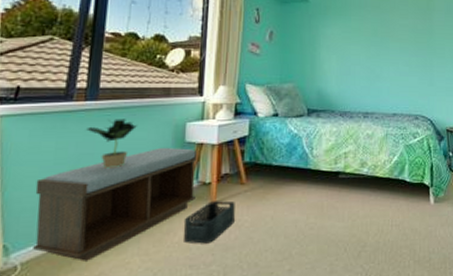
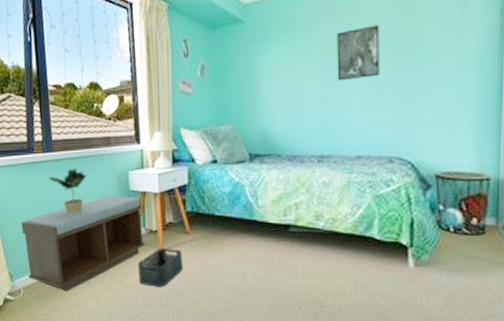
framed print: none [379,18,409,55] -> present [336,25,380,81]

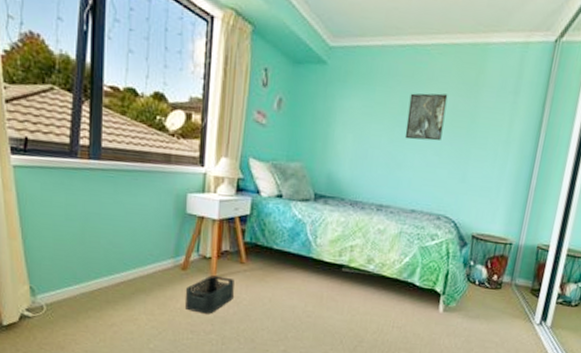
bench: present [21,195,145,291] -> none [51,215,197,312]
potted plant: present [48,168,87,214] -> none [92,181,139,231]

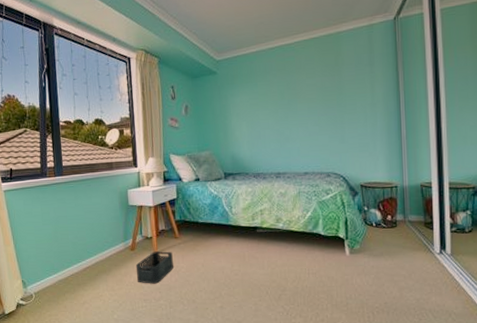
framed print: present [404,93,448,141] -> none [285,77,317,117]

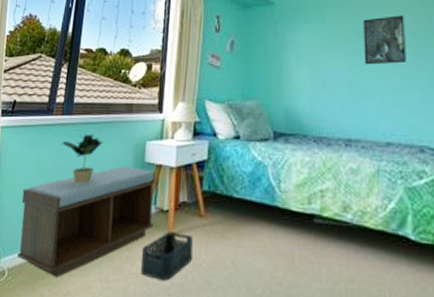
bench: none [34,209,142,293] -> present [17,166,155,278]
potted plant: none [59,189,93,227] -> present [62,134,103,185]
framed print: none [285,77,317,117] -> present [363,15,406,65]

